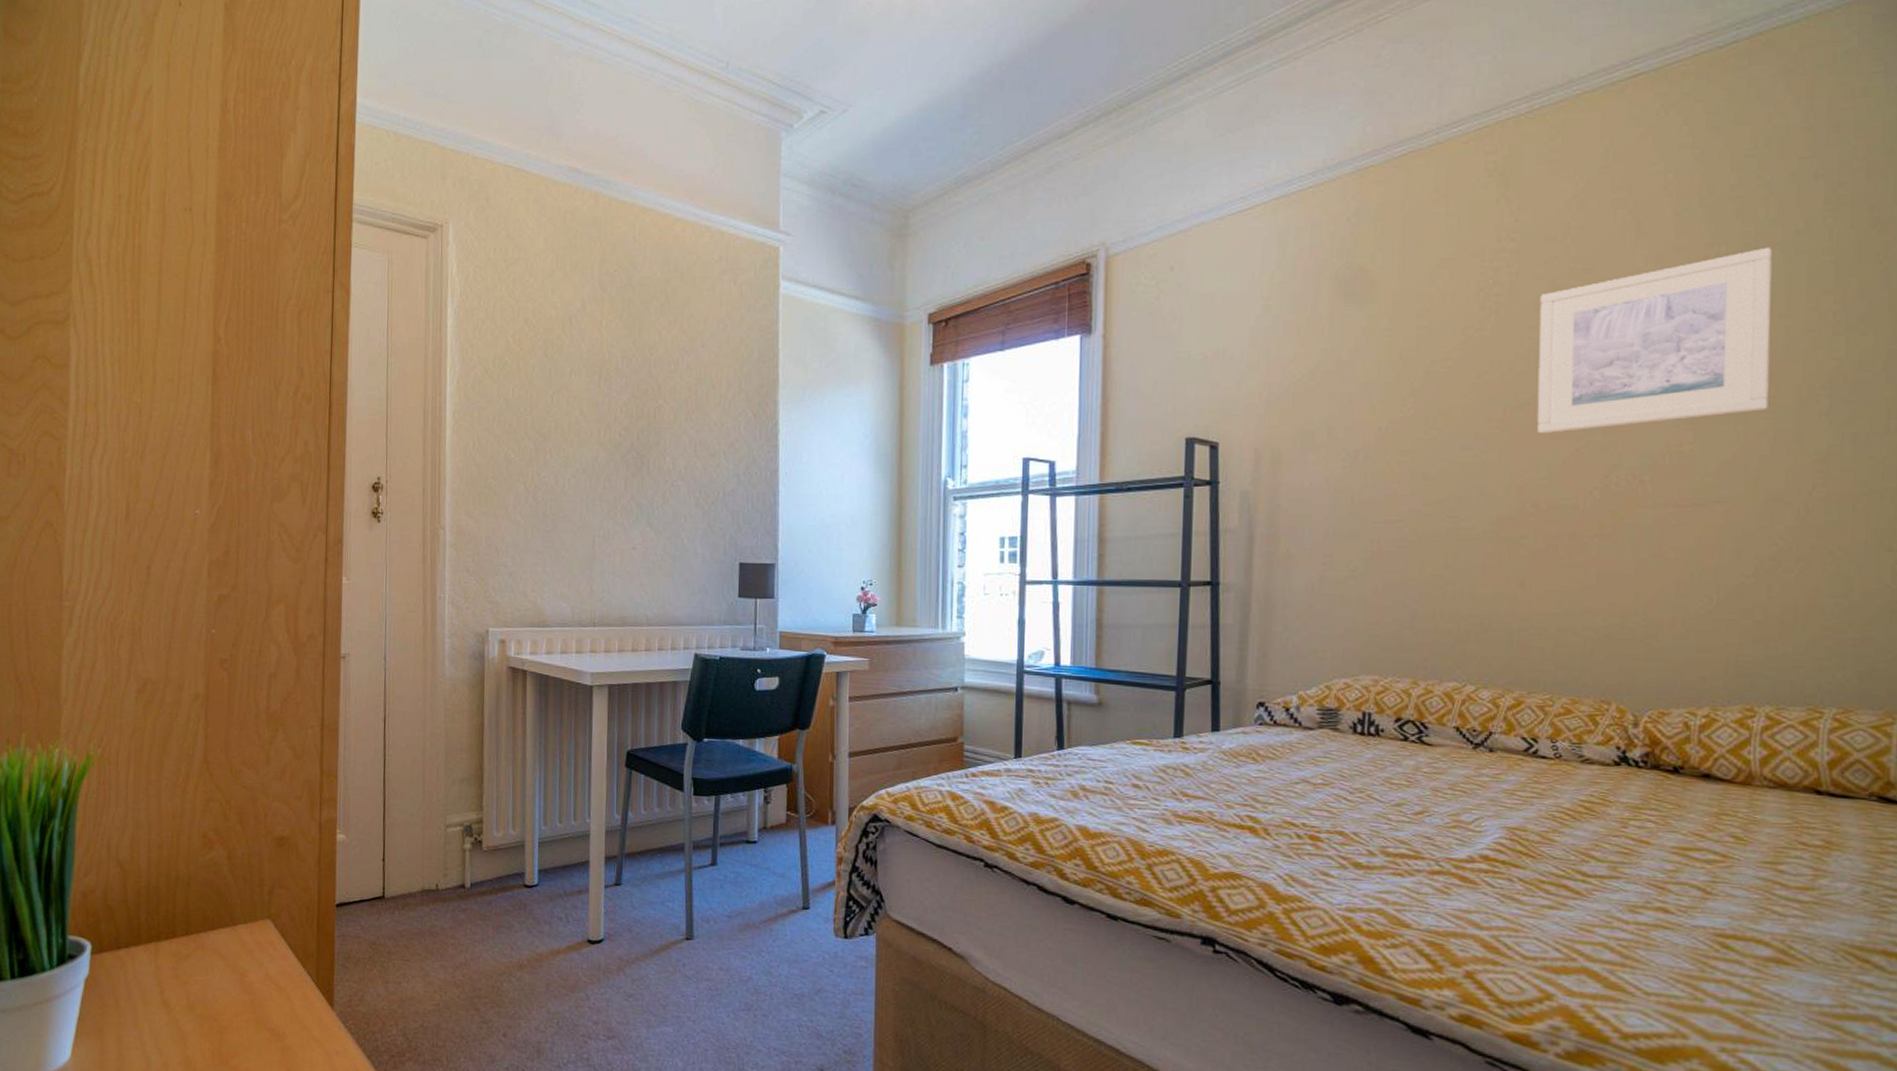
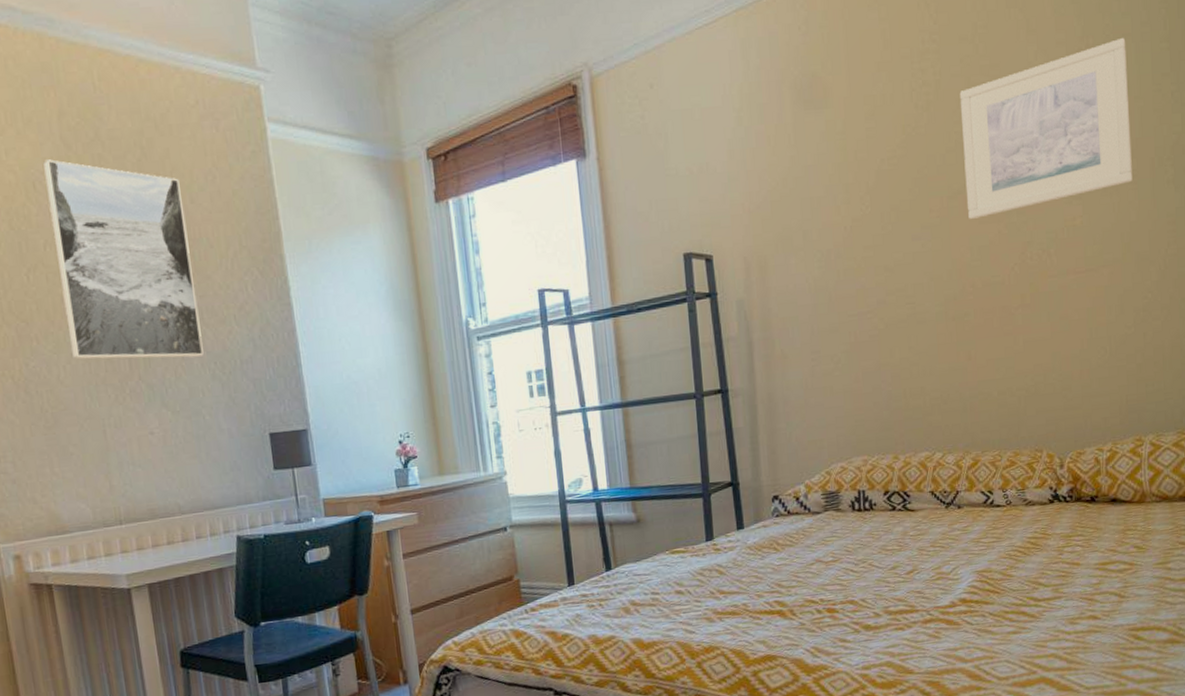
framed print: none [577,300,694,485] -> present [42,159,204,360]

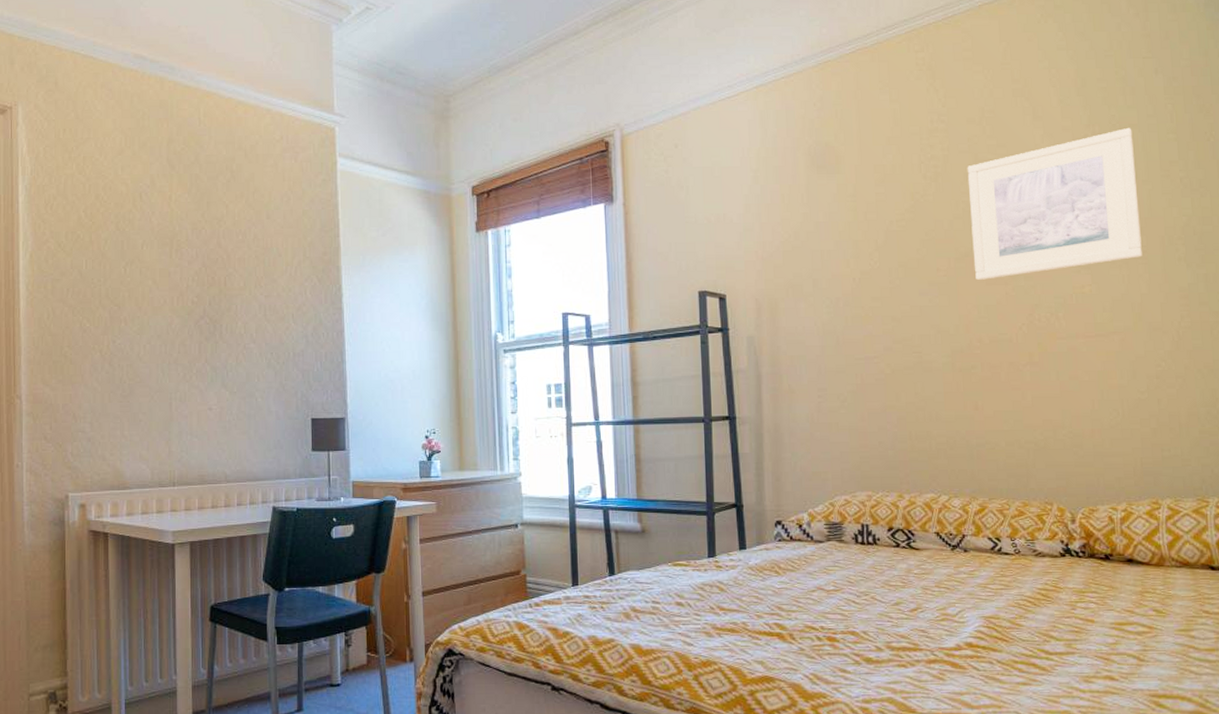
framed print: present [42,159,204,360] -> none [149,176,263,347]

